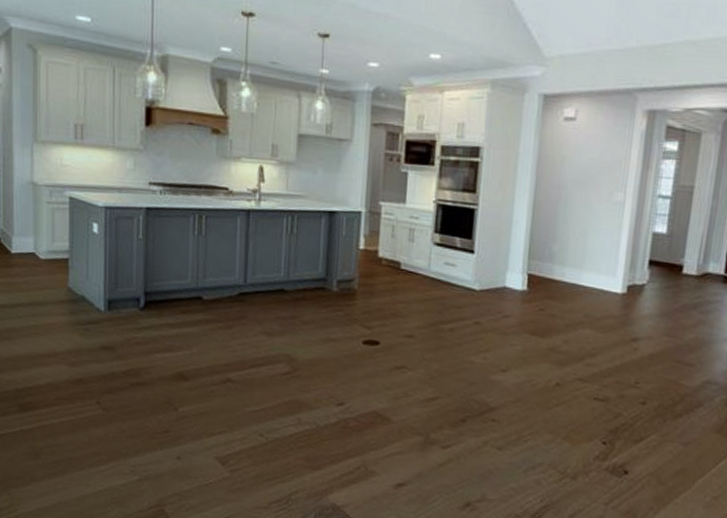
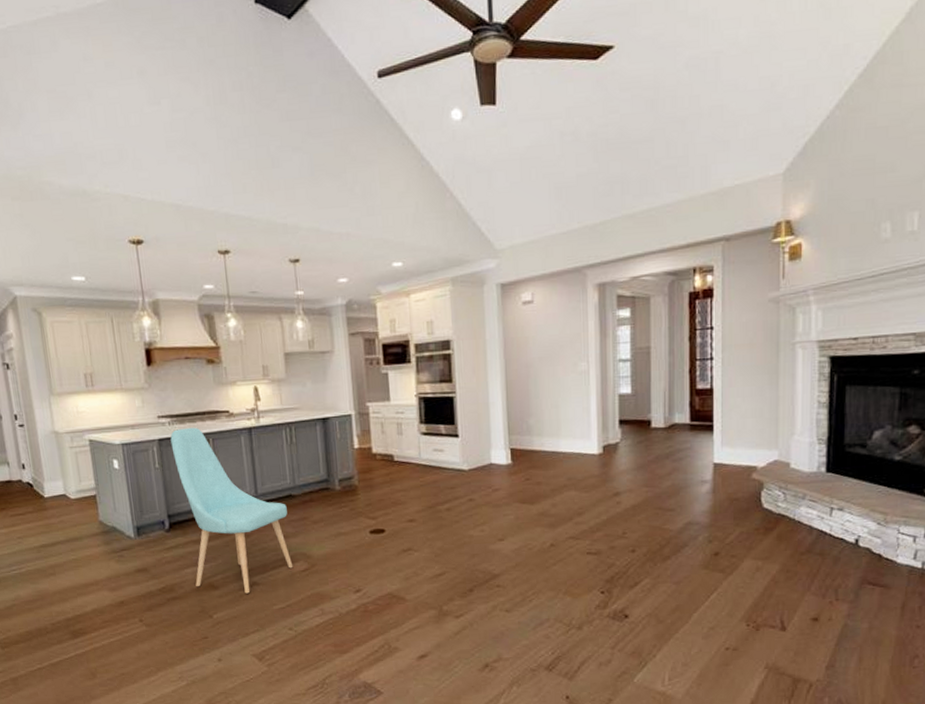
chair: none [159,199,276,390] -> present [170,427,294,594]

